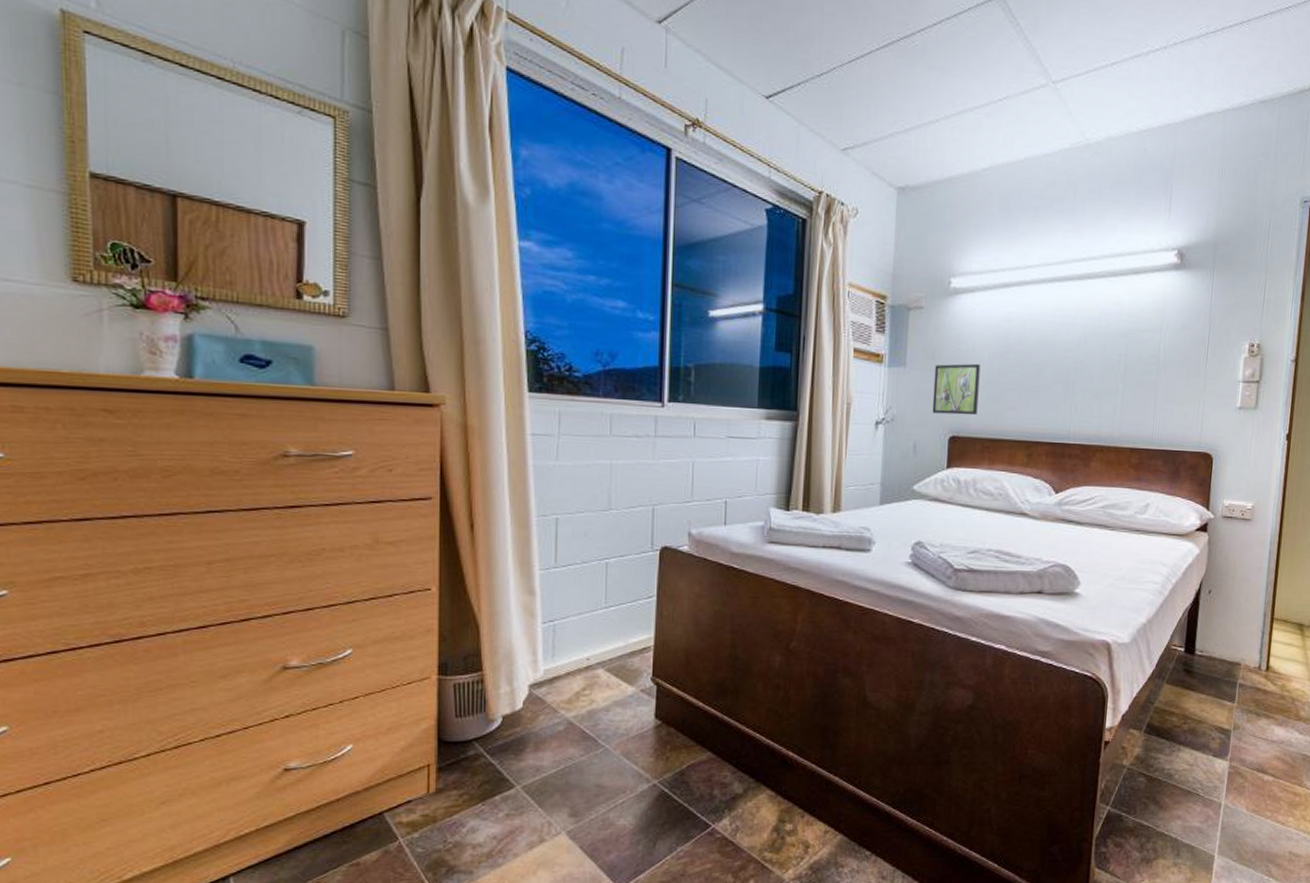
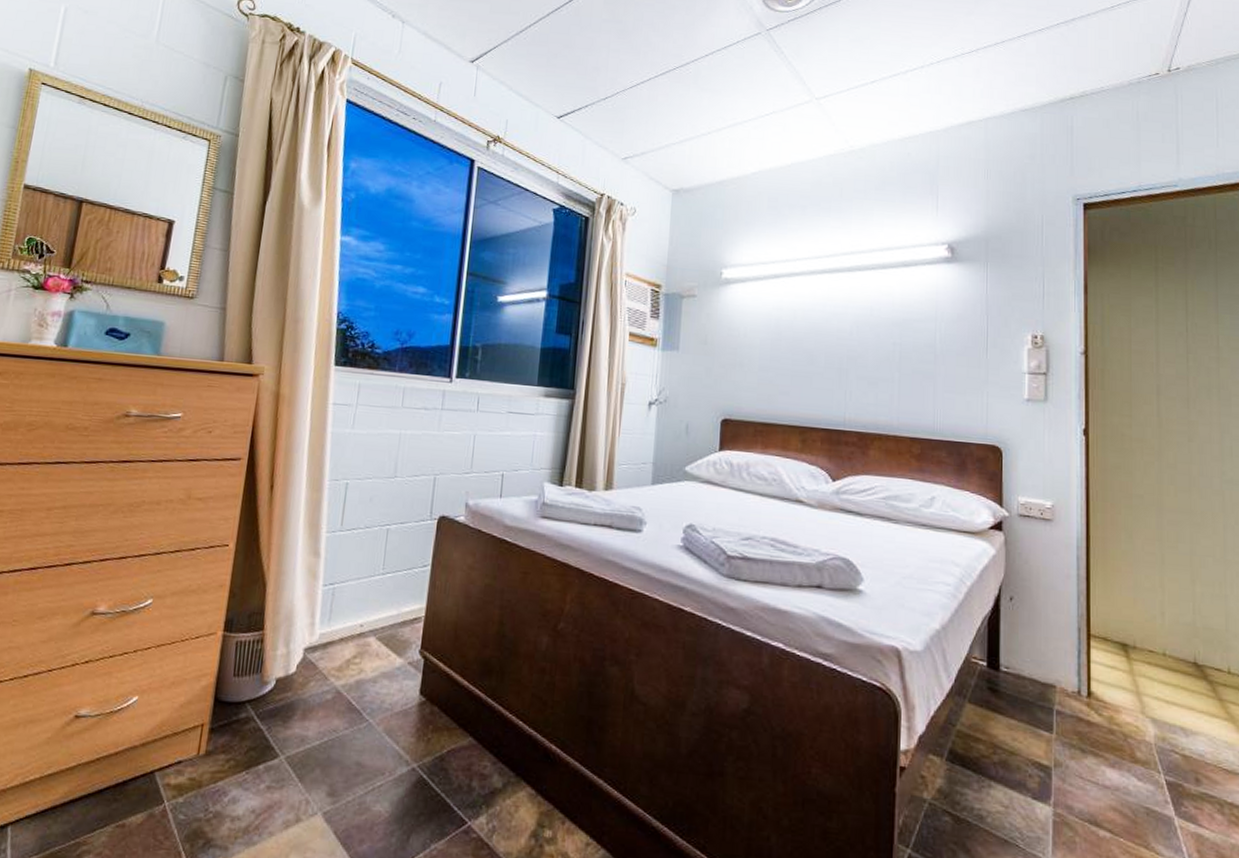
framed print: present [932,363,981,416] -> none [704,349,752,399]

